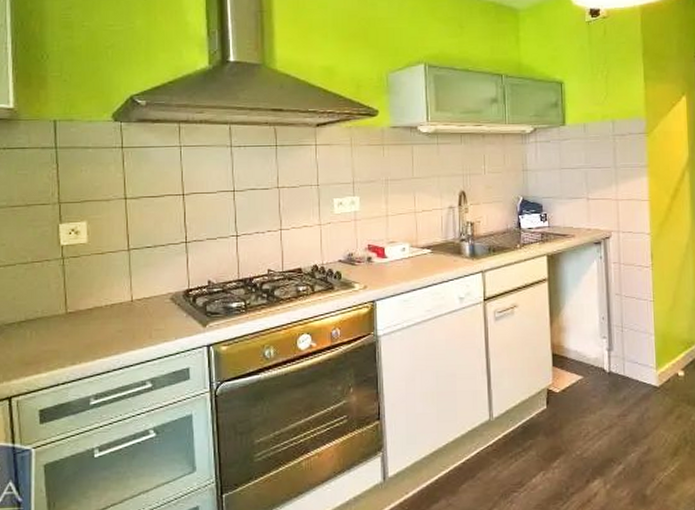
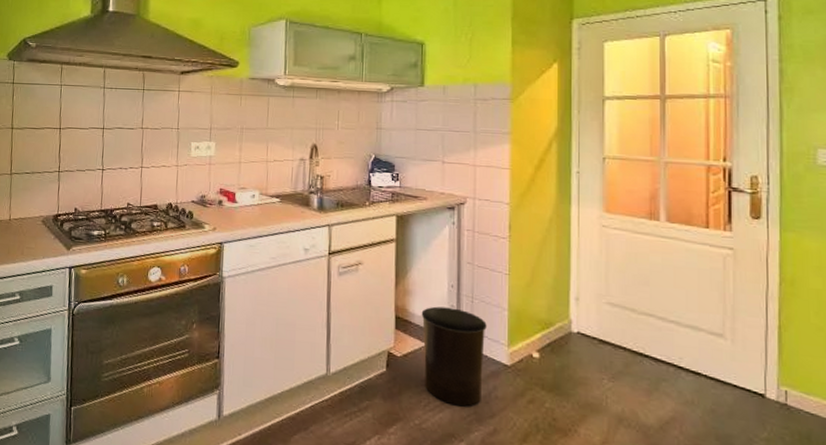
waste bin: none [576,339,636,432] -> present [421,306,487,407]

